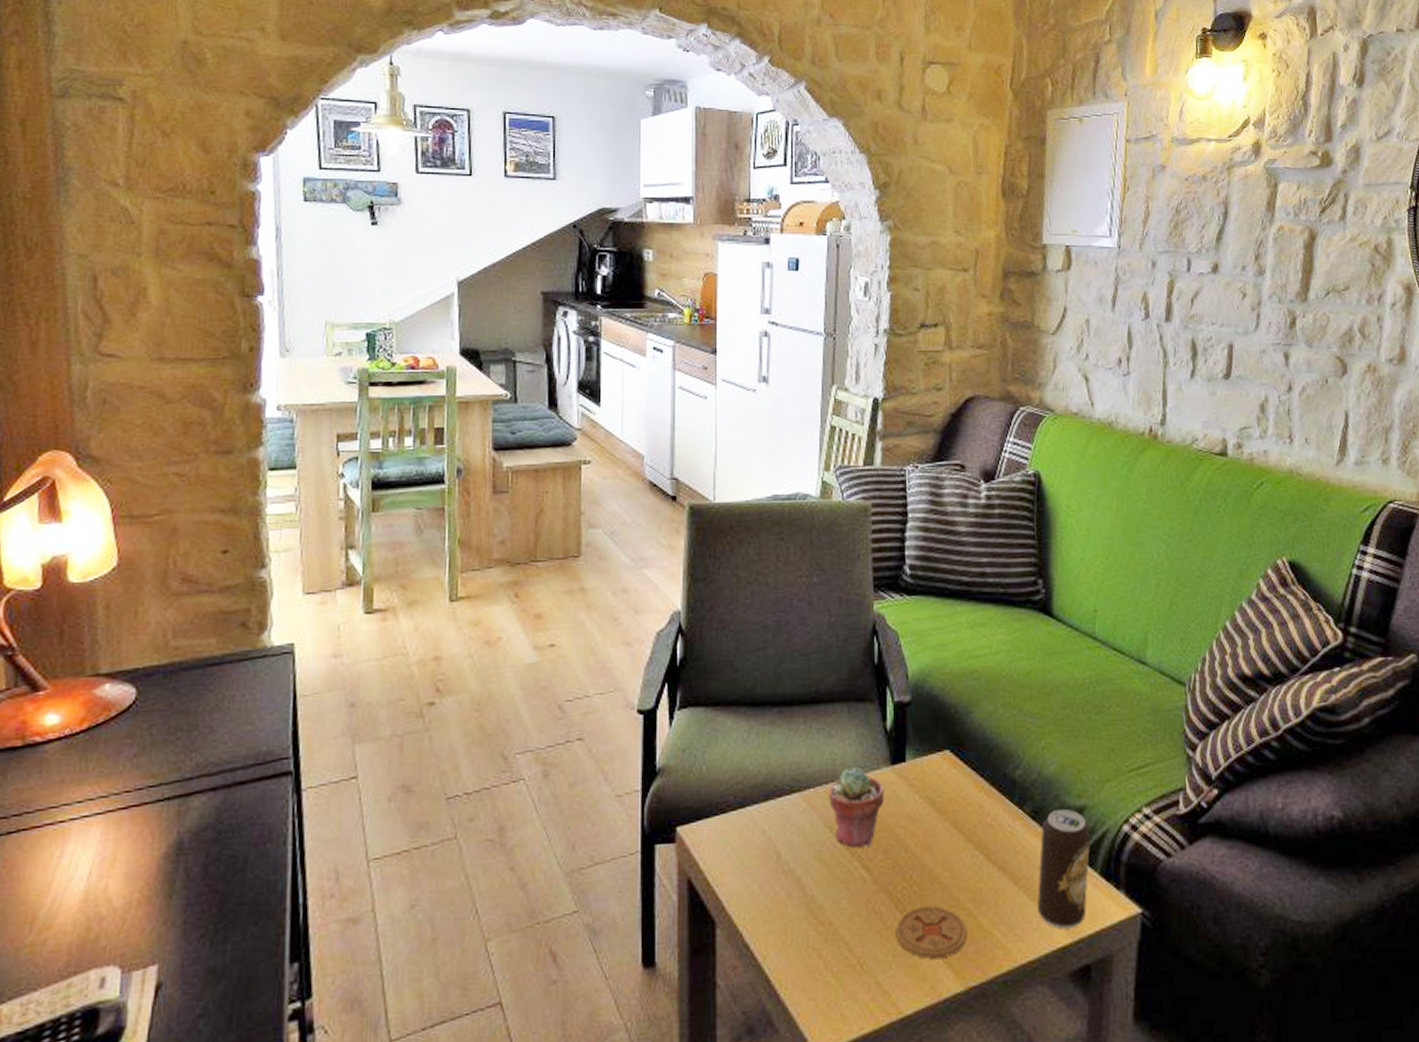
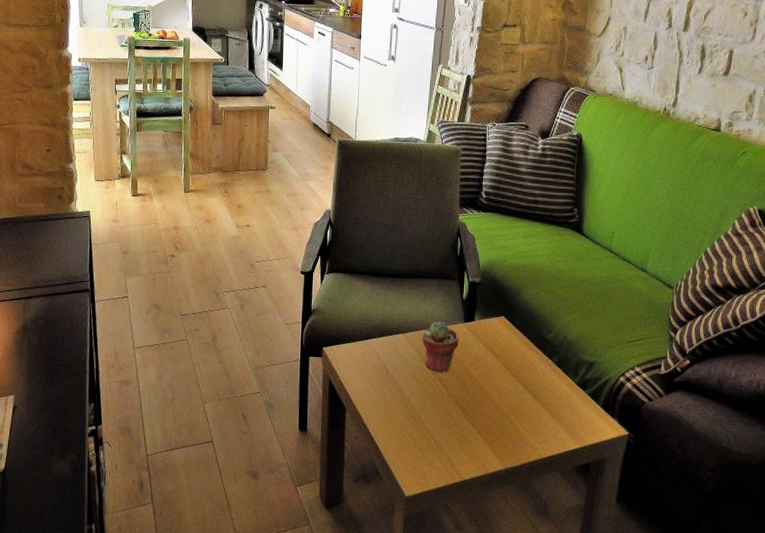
coaster: present [897,906,968,959] -> none [462,414,509,447]
beverage can: present [1037,809,1091,930] -> none [557,363,597,439]

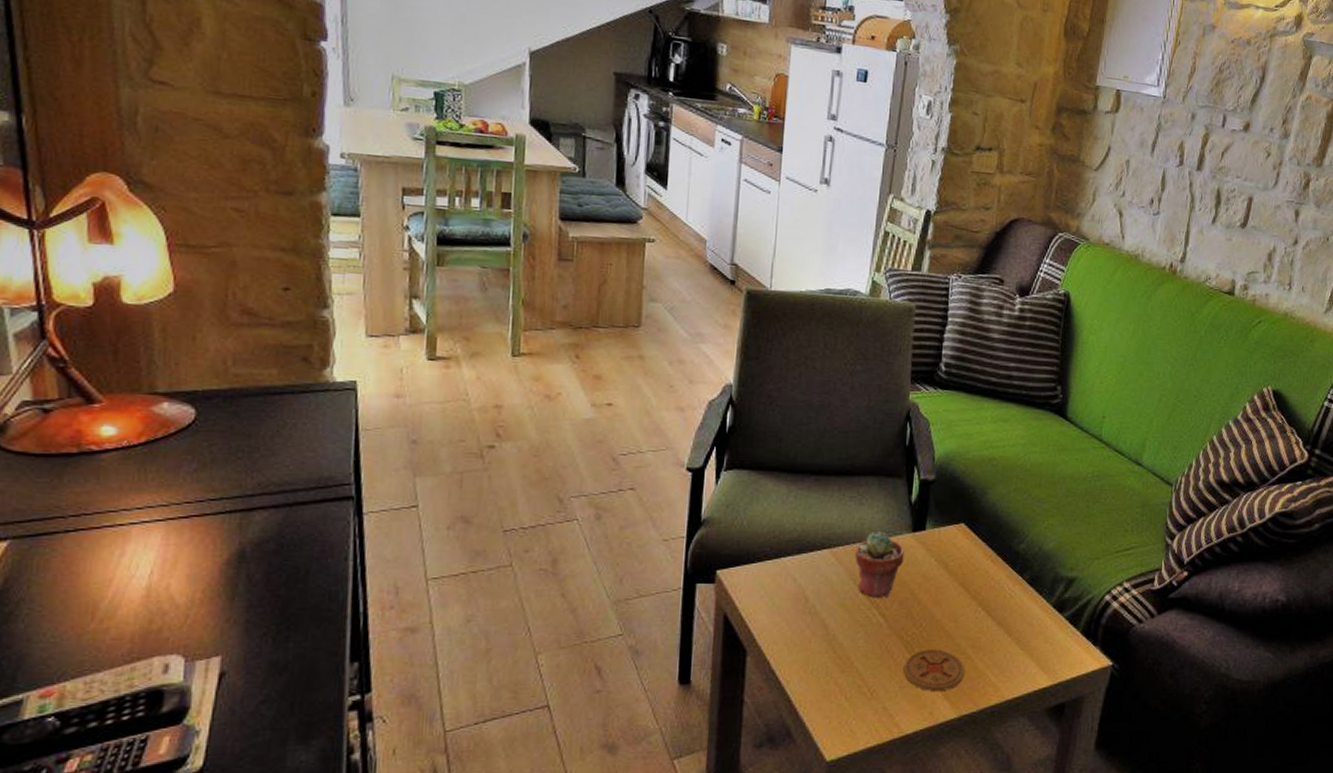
coaster: none [462,414,509,447] -> present [904,649,965,691]

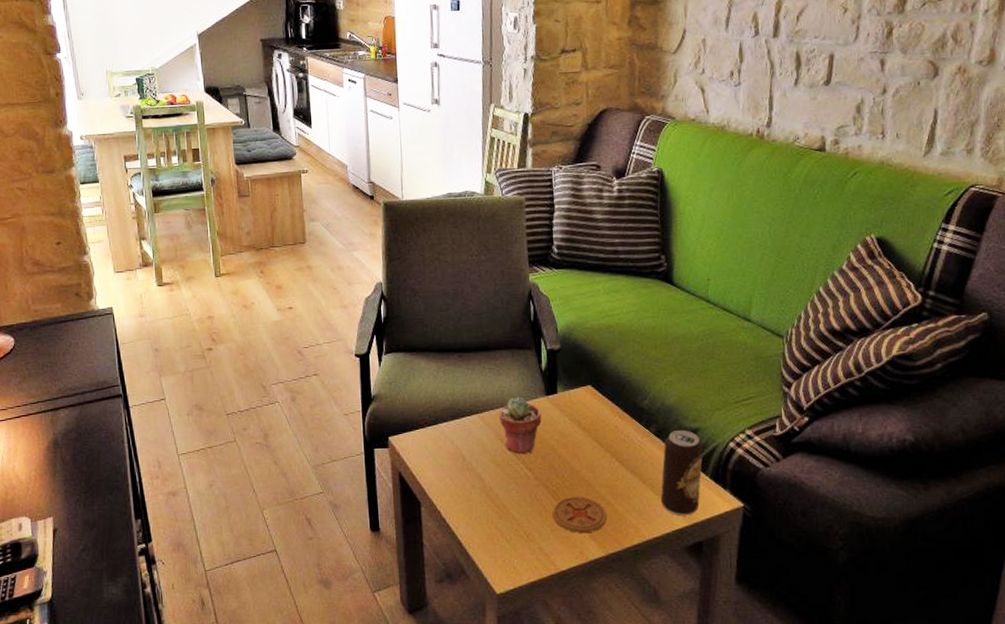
beverage can: none [1026,579,1078,674] -> present [661,430,703,516]

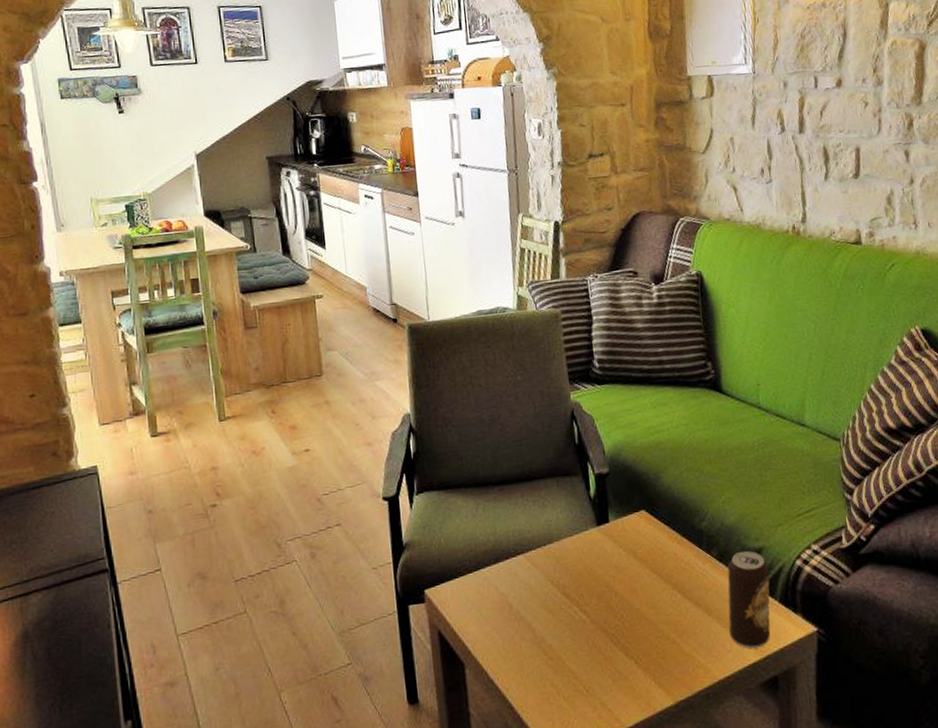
potted succulent: present [499,397,542,454] -> none [547,530,594,596]
coaster: present [553,497,607,533] -> none [613,638,673,681]

